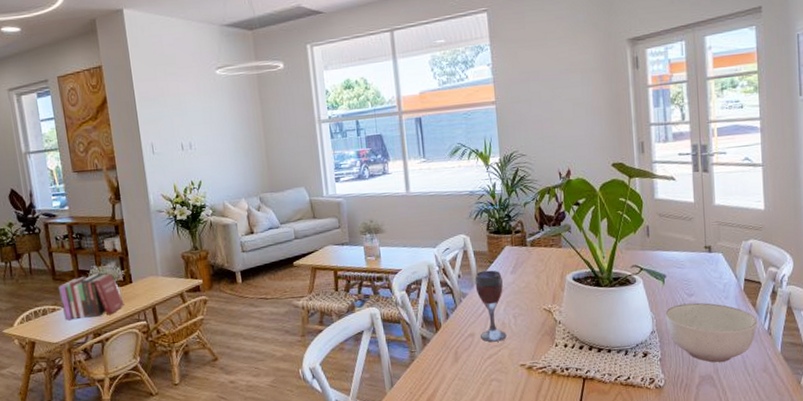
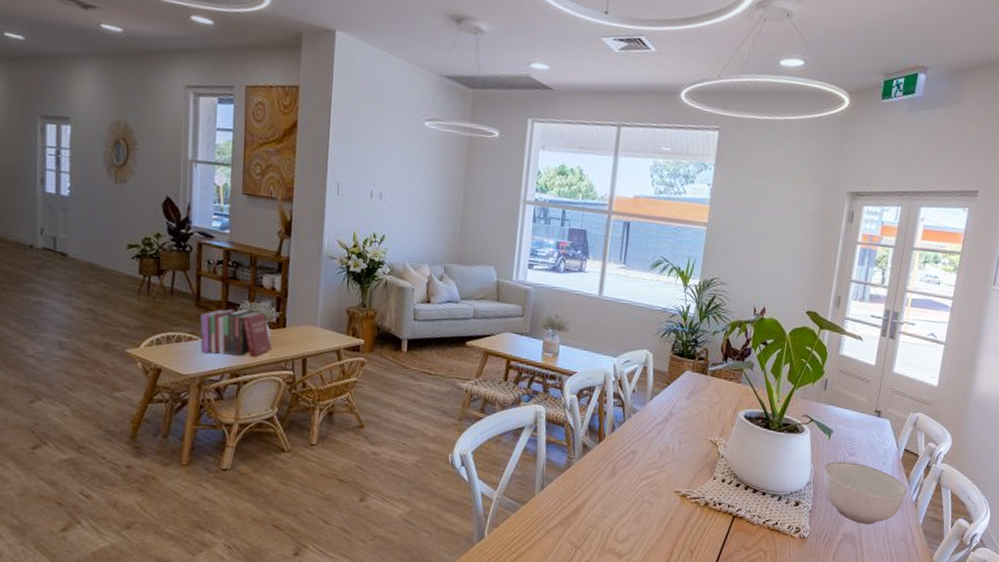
cup: present [475,270,507,342] -> none [642,390,677,464]

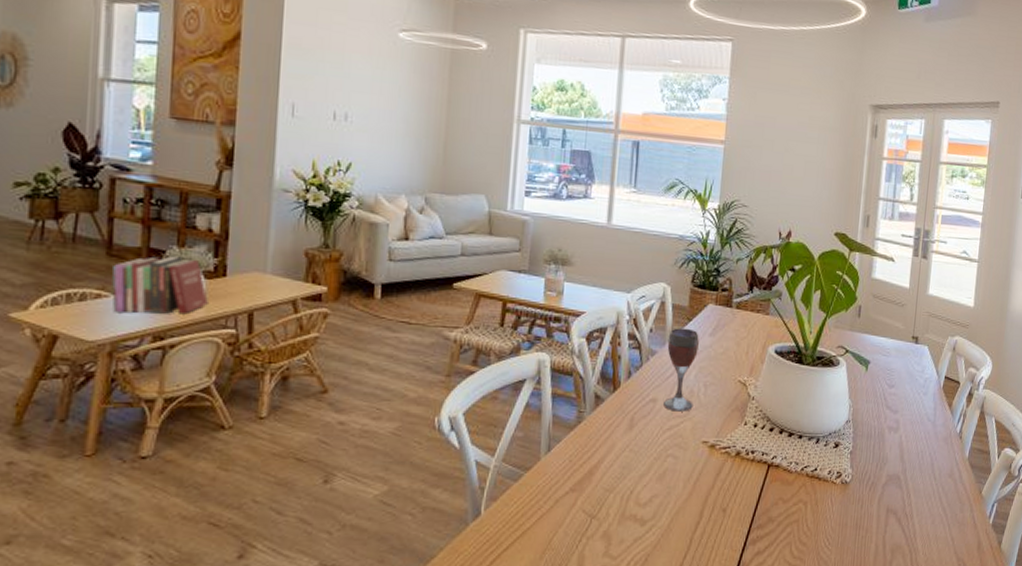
cup: none [642,390,677,464] -> present [664,328,699,412]
bowl: present [823,461,908,524] -> none [862,394,951,462]

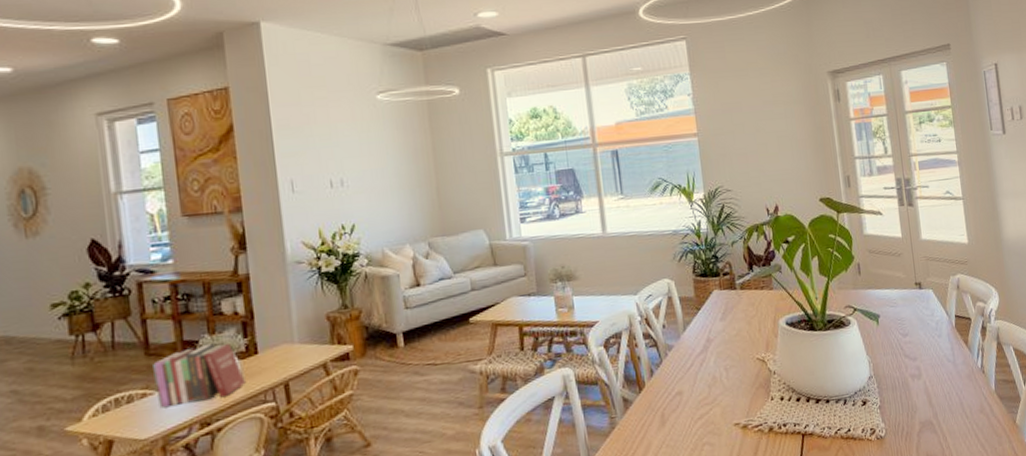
cup: present [664,328,699,412] -> none [681,317,719,400]

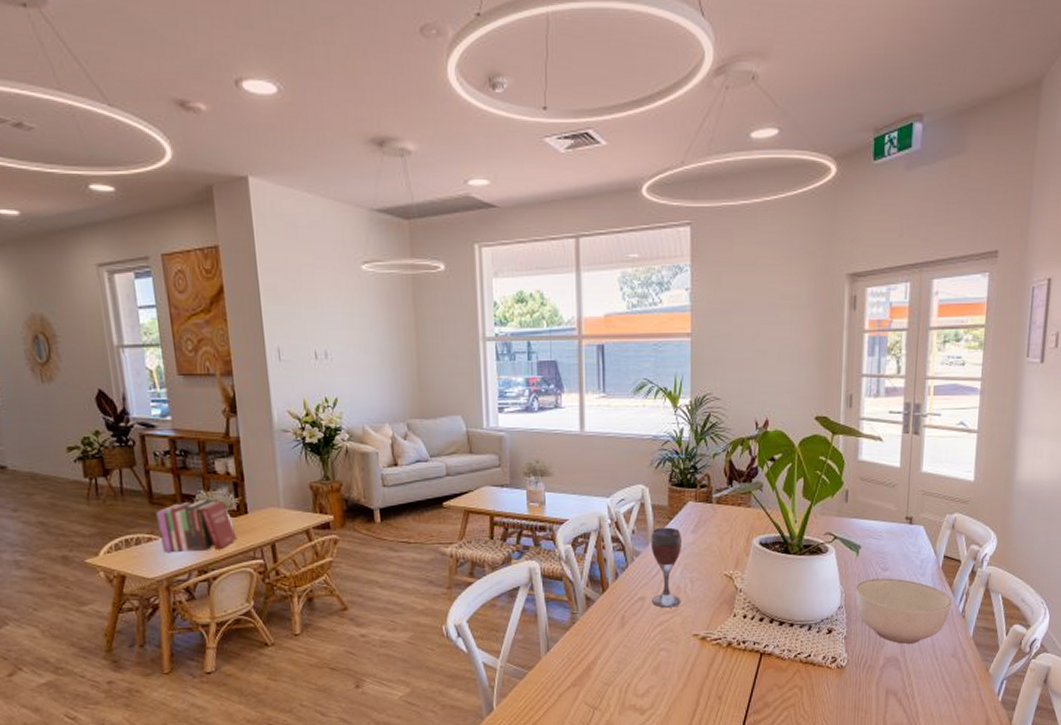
cup: none [681,317,719,400] -> present [650,527,681,608]
bowl: none [881,342,971,407] -> present [855,578,952,644]

